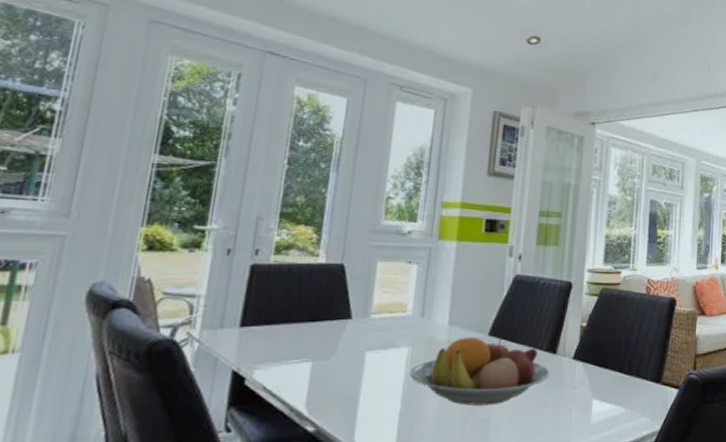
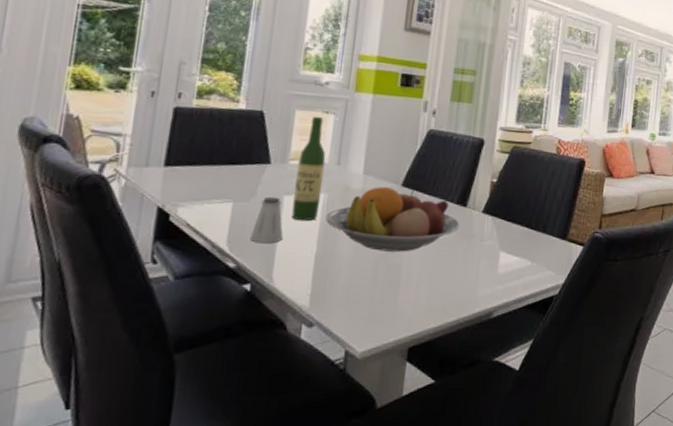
saltshaker: none [330,353,366,404] -> present [250,196,284,244]
wine bottle: none [374,266,409,378] -> present [291,116,326,221]

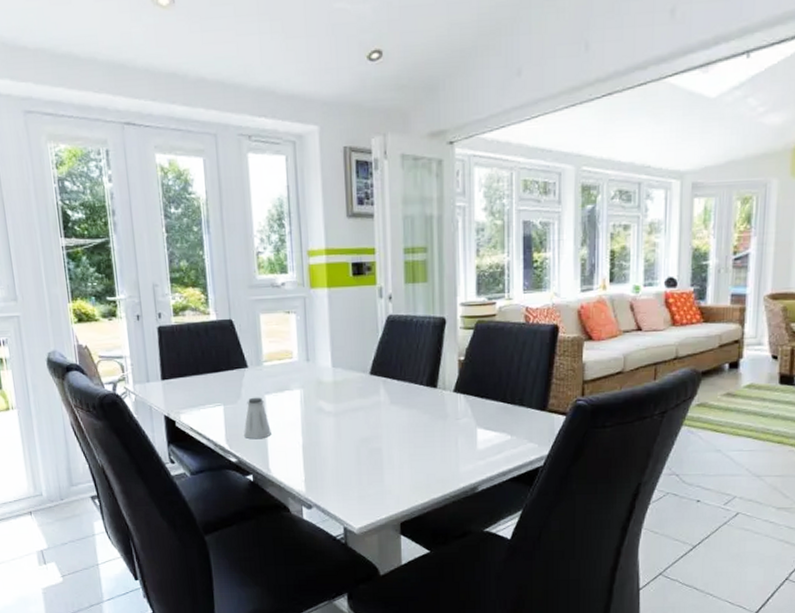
wine bottle: present [291,116,326,221] -> none [271,317,298,417]
fruit bowl: present [326,187,460,252] -> none [305,376,433,437]

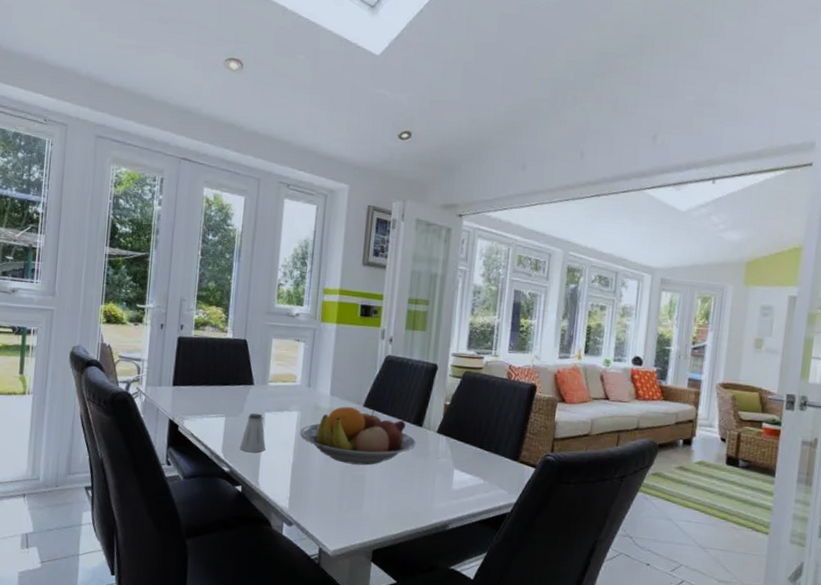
fruit bowl: none [305,376,433,437] -> present [300,407,416,466]

